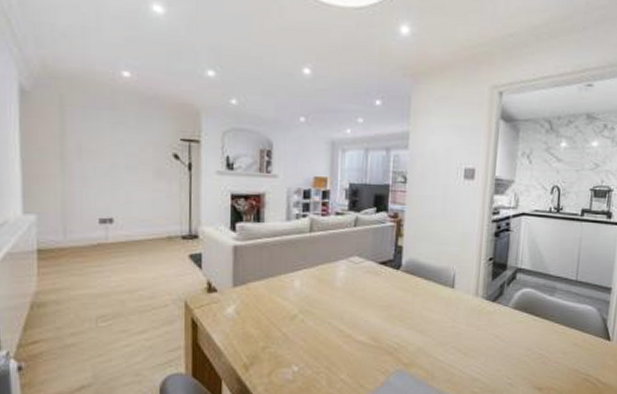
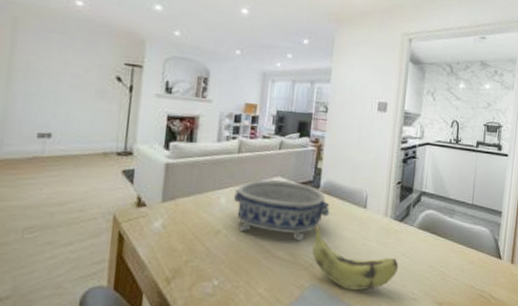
decorative bowl: none [309,260,414,325] -> present [234,180,330,241]
banana: none [396,308,492,376] -> present [312,226,399,291]

